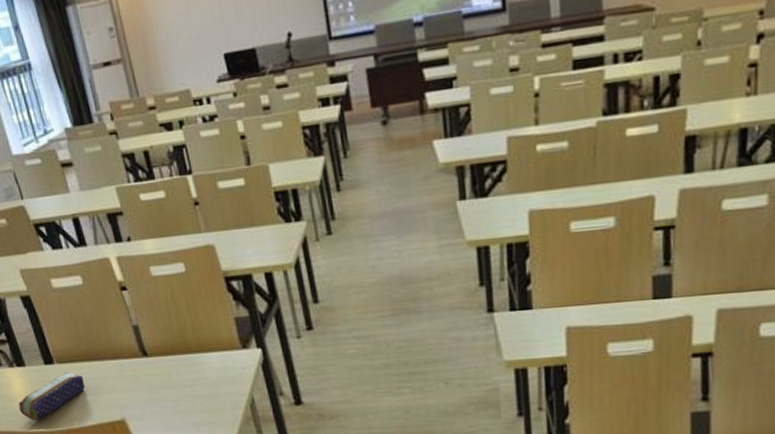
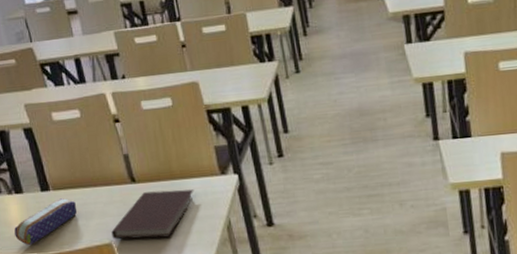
notebook: none [123,364,213,417] -> present [111,189,194,240]

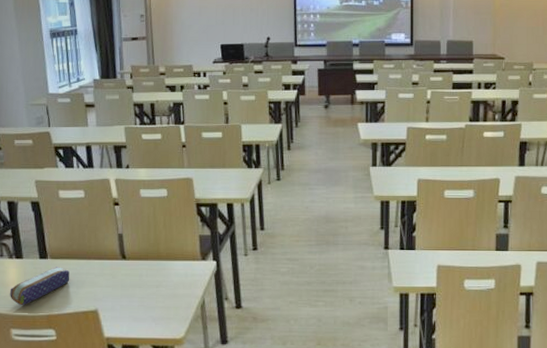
notebook: present [111,189,194,240] -> none [98,269,176,310]

